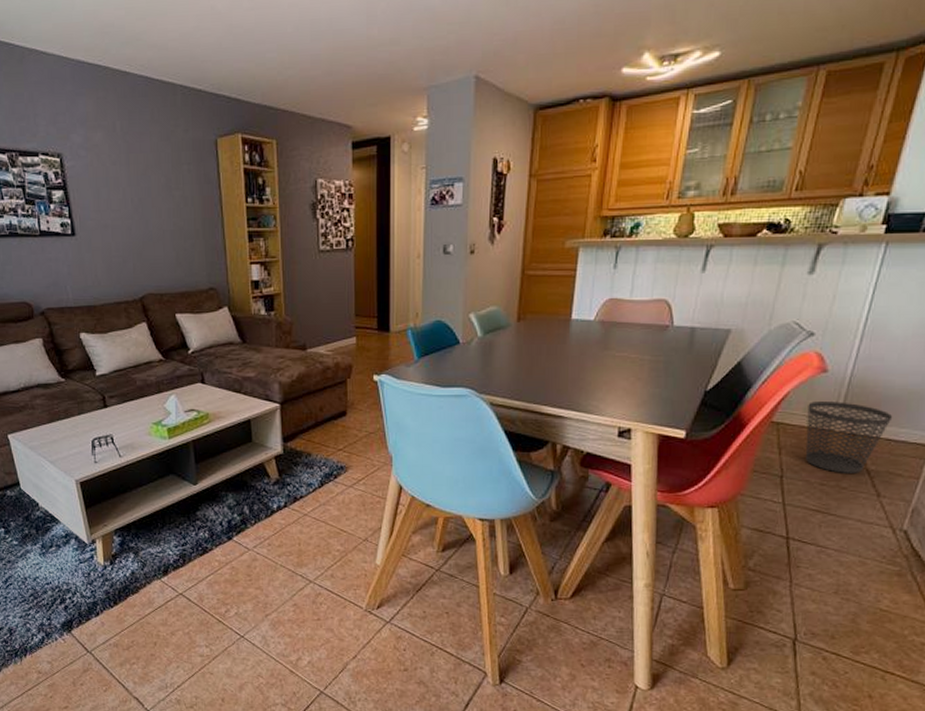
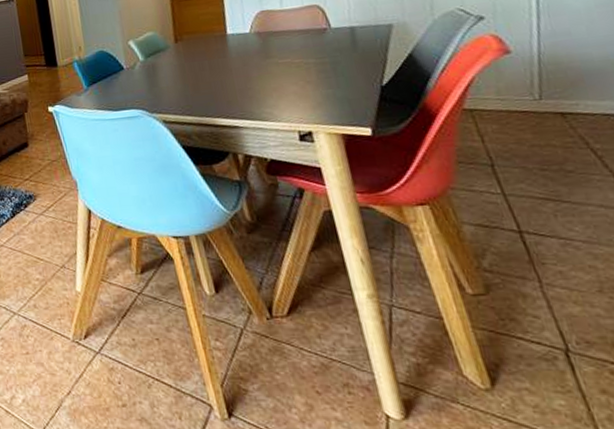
wastebasket: present [805,402,893,473] -> none [499,80,603,156]

